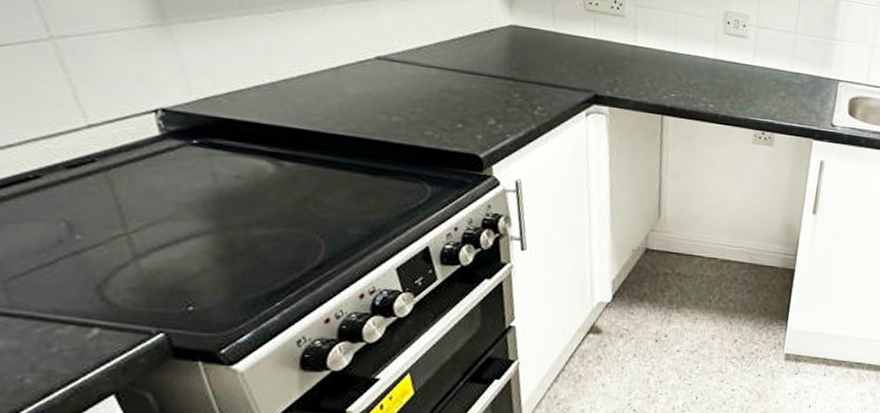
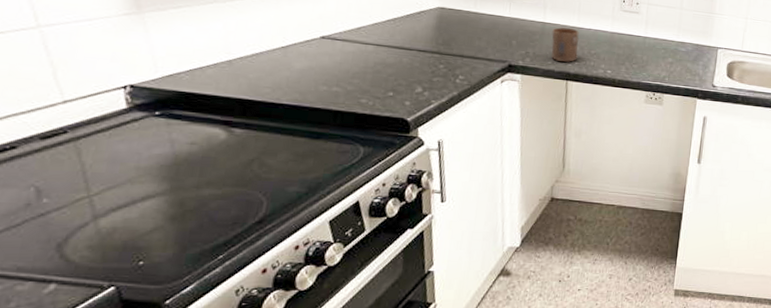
cup: none [644,52,677,94] -> present [551,27,580,62]

